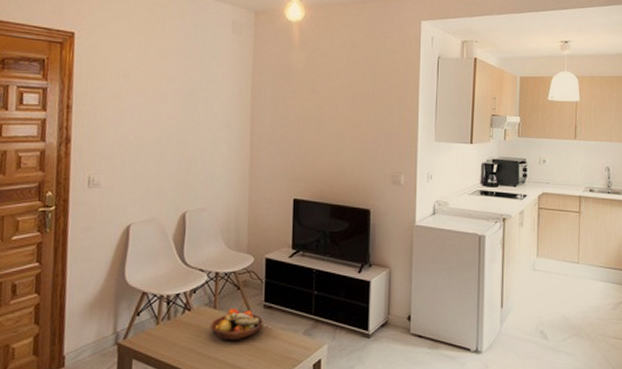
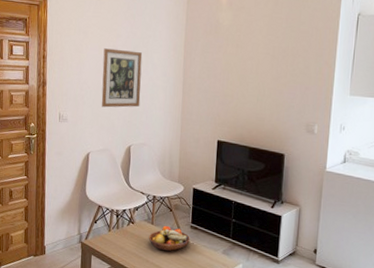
wall art: none [147,95,200,167] -> present [101,48,143,108]

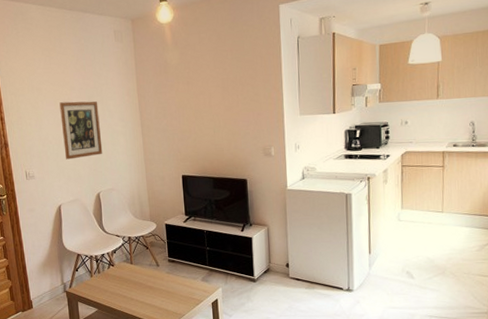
fruit bowl: present [148,225,190,252] -> none [129,263,169,287]

